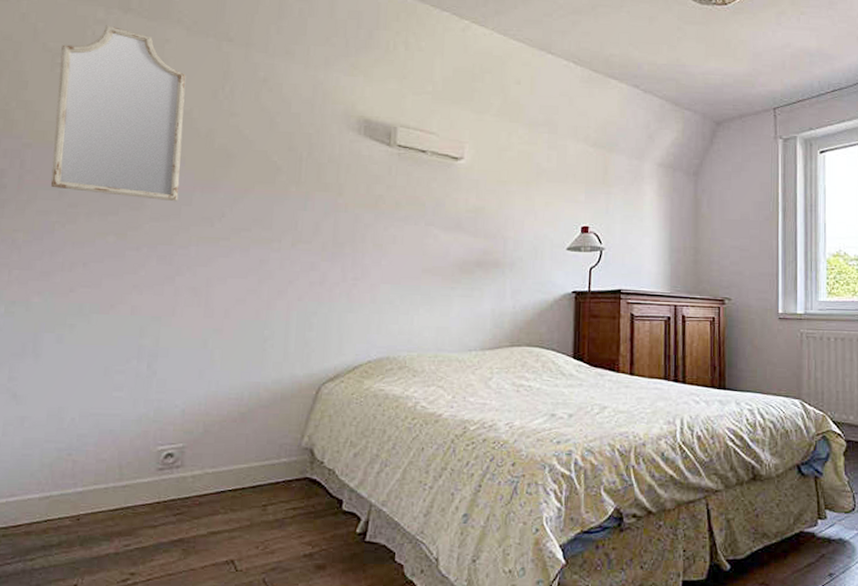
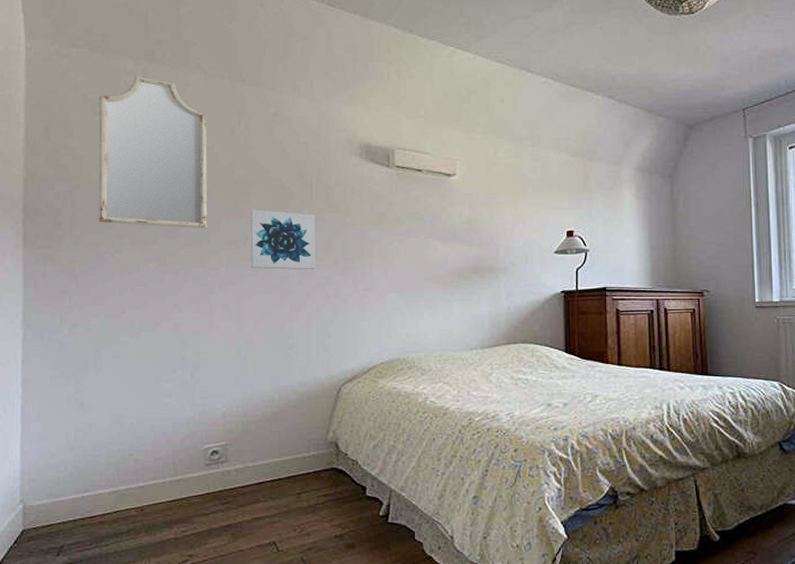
wall art: none [226,183,304,253] -> present [250,209,316,269]

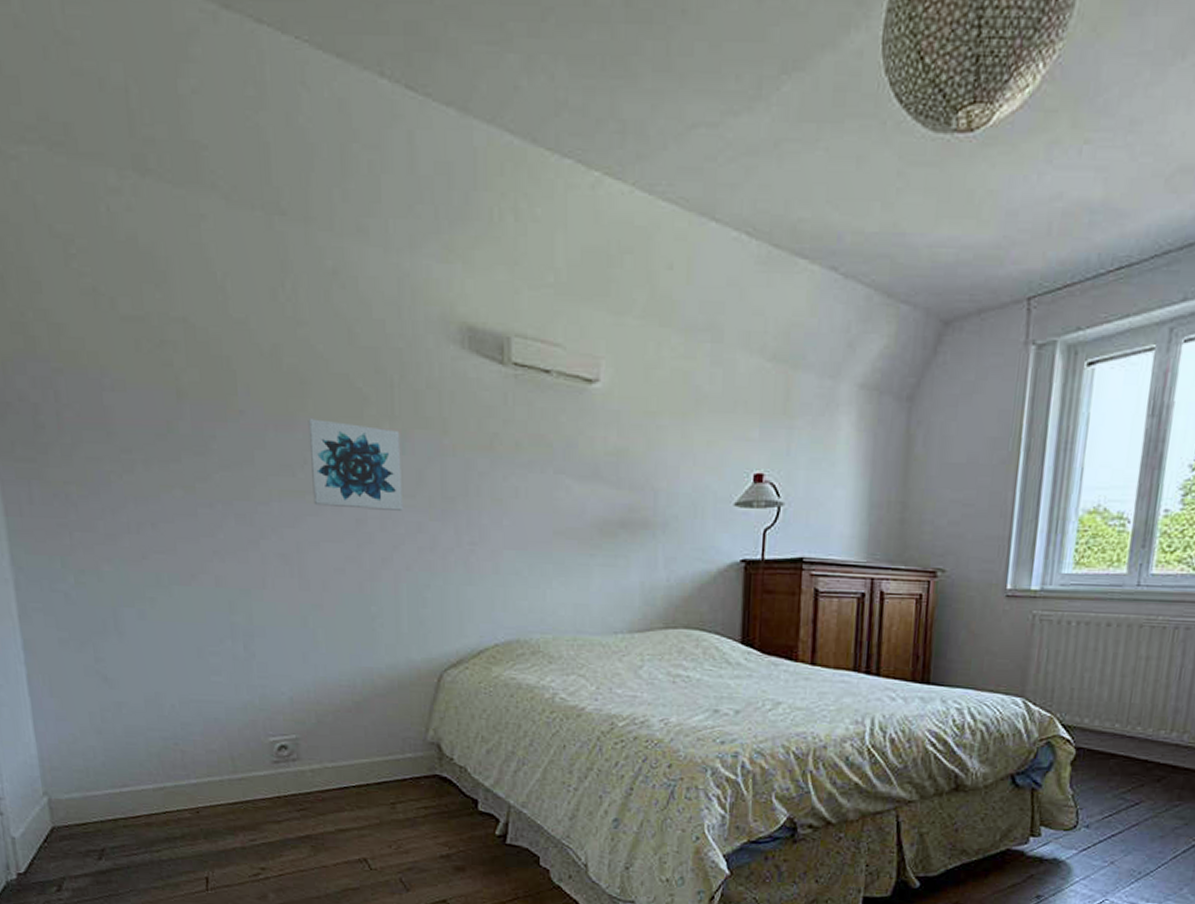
home mirror: present [98,75,208,229] -> none [72,195,249,445]

